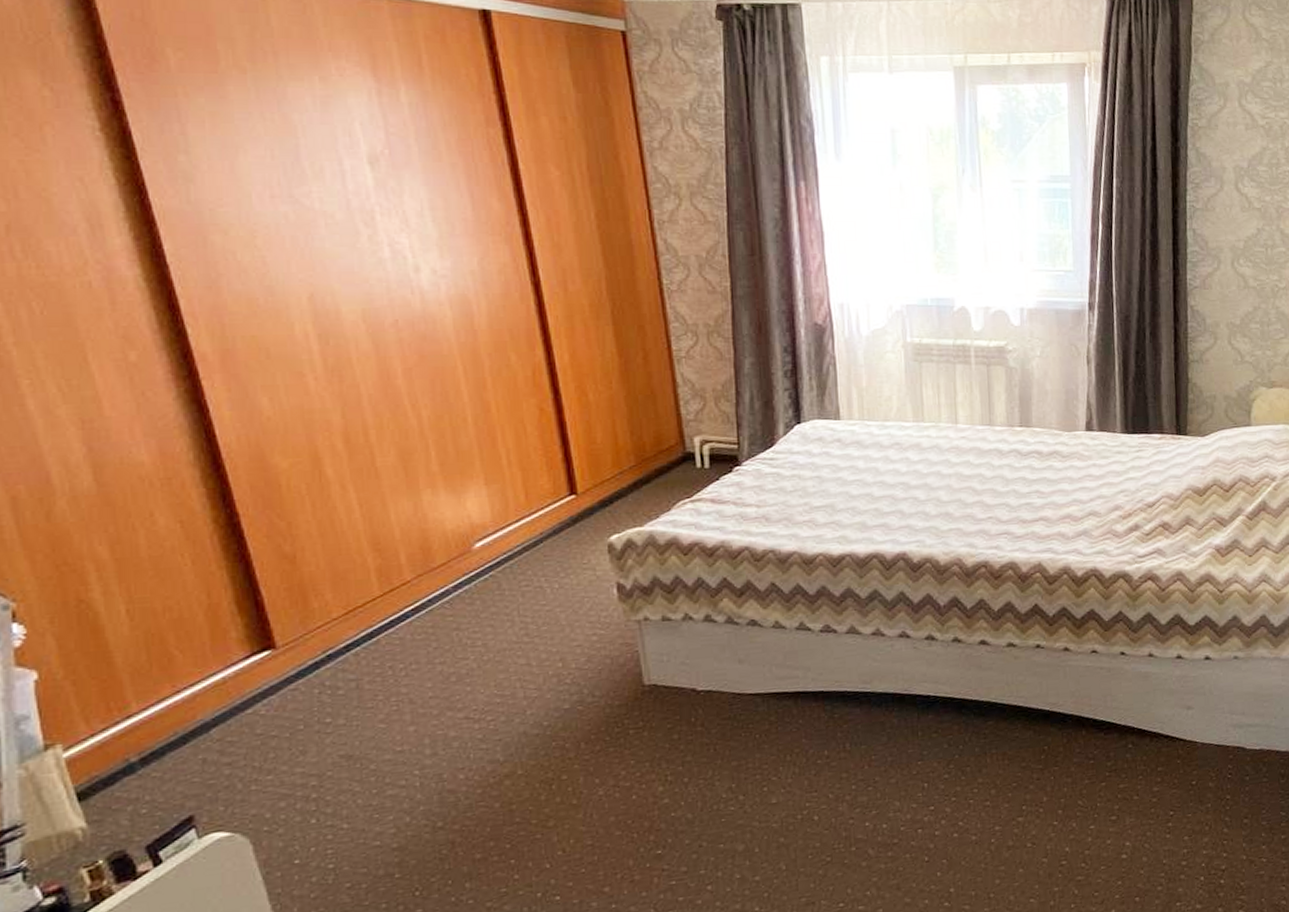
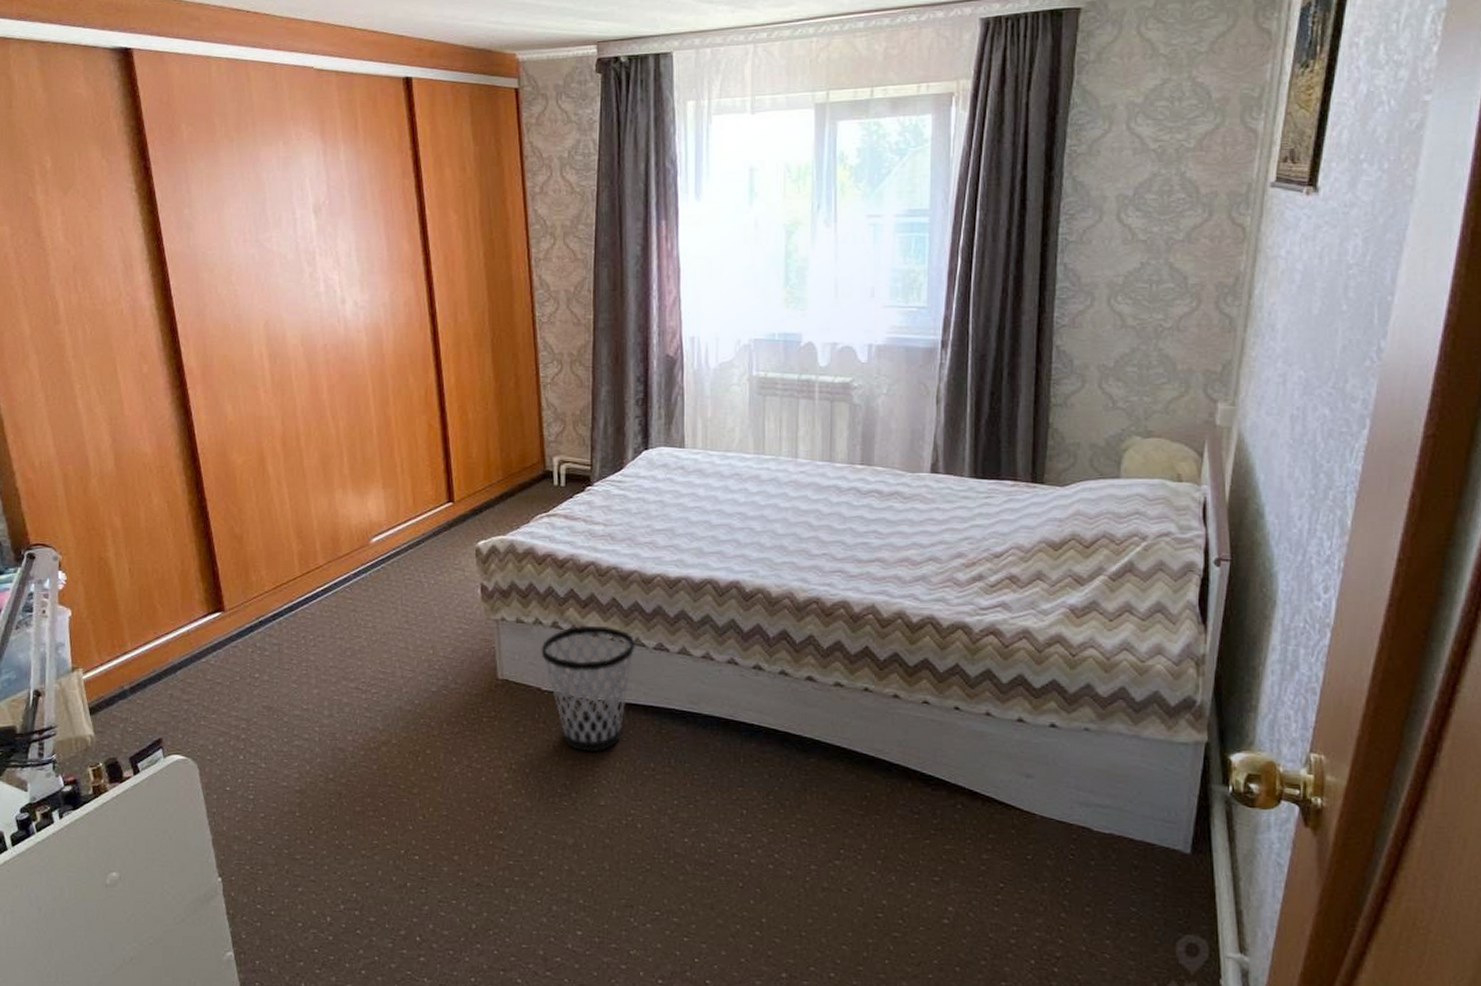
wastebasket: none [693,613,800,750] -> present [541,625,635,751]

